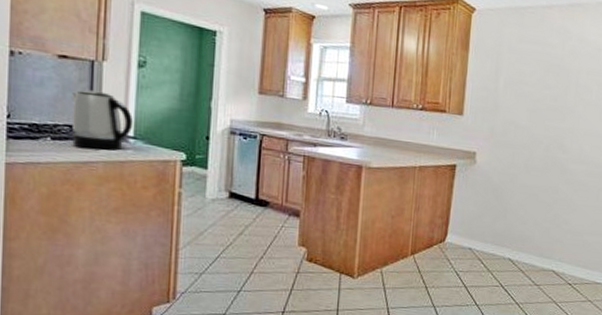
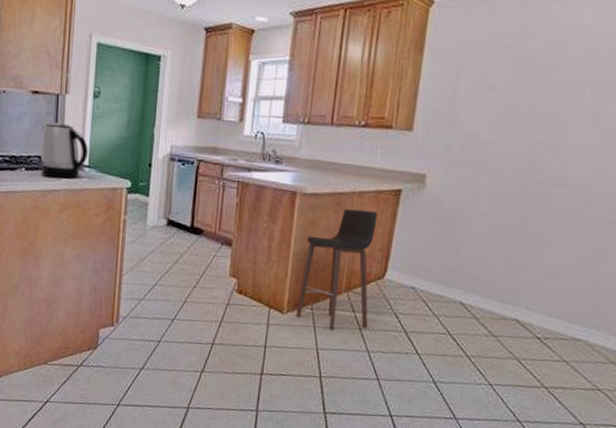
bar stool: none [367,181,437,290] -> present [296,208,378,330]

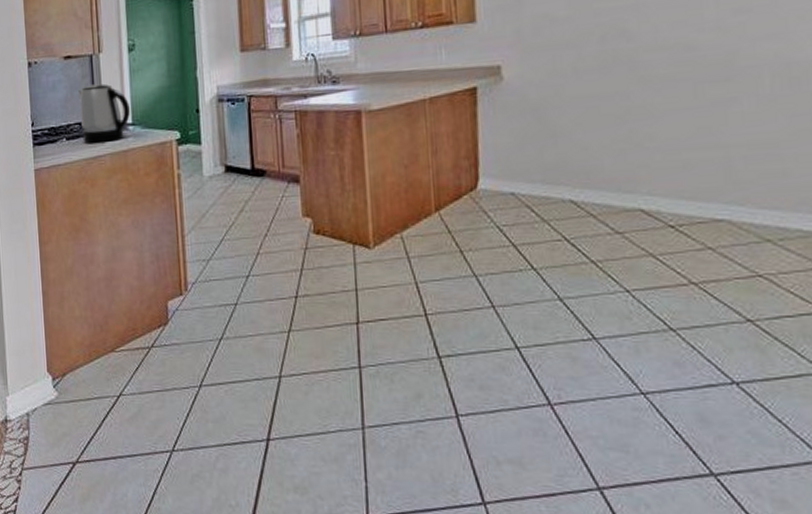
bar stool: present [296,208,378,330] -> none [382,115,470,258]

